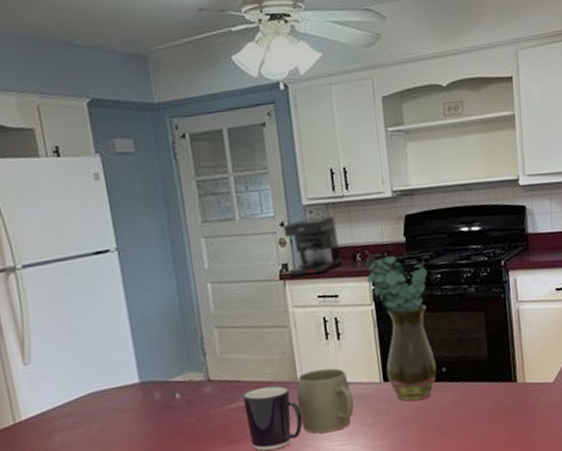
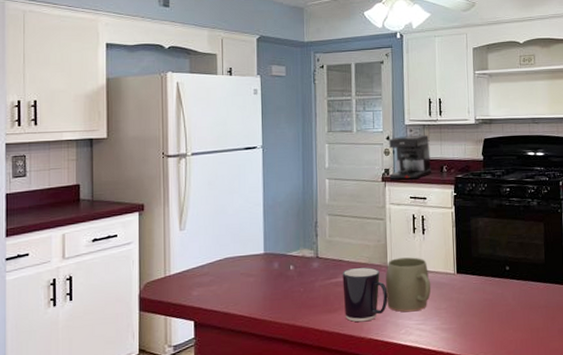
vase: present [365,249,437,401] -> none [450,163,502,293]

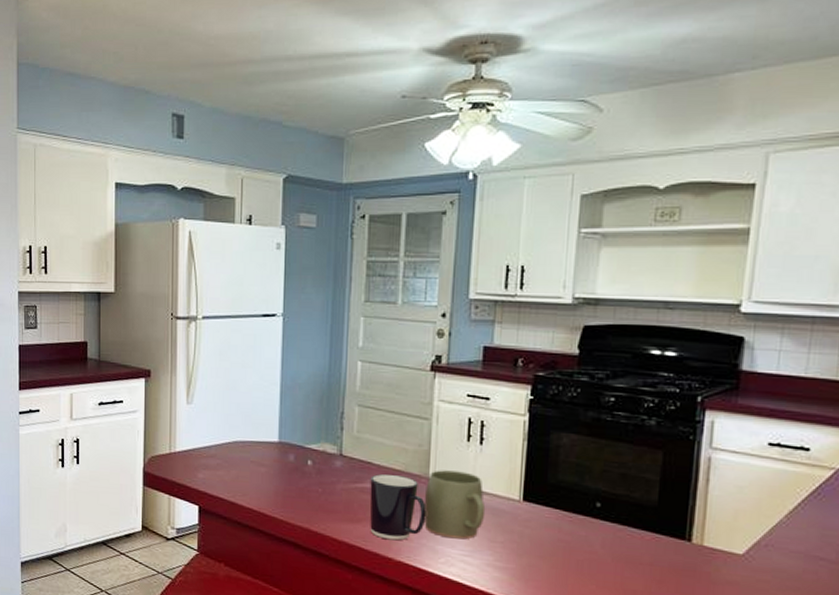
coffee maker: present [389,134,431,180] -> none [441,313,502,373]

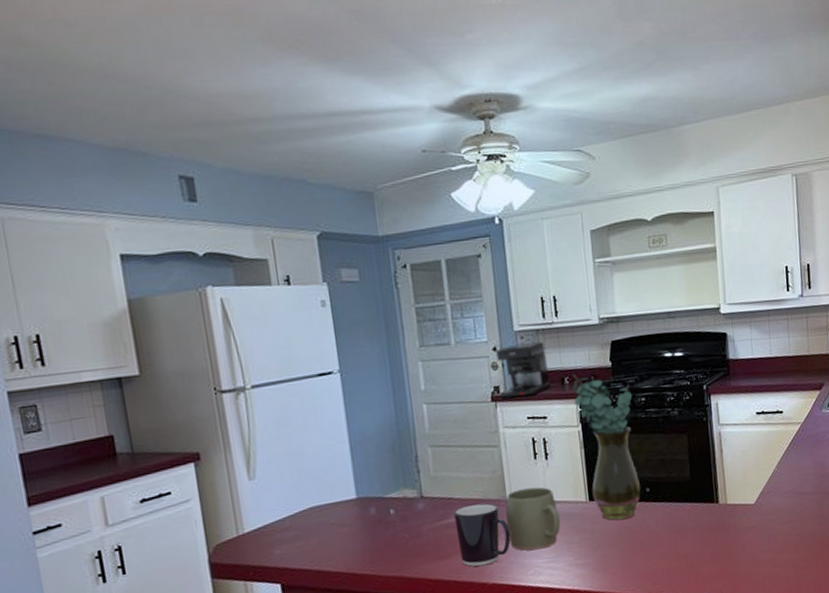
coffee maker: none [441,313,502,373] -> present [496,341,550,399]
vase: none [525,356,600,532] -> present [573,373,641,520]

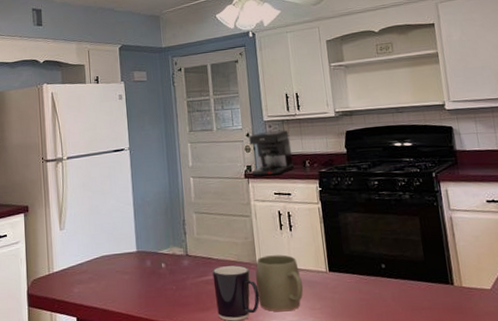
vase: present [573,373,641,520] -> none [313,158,377,292]

